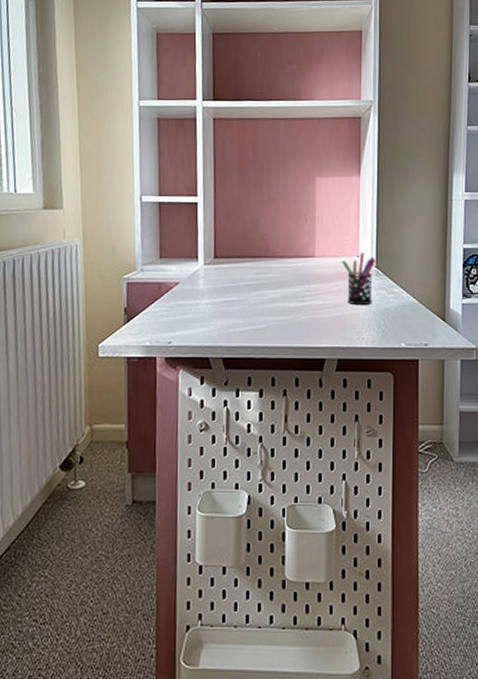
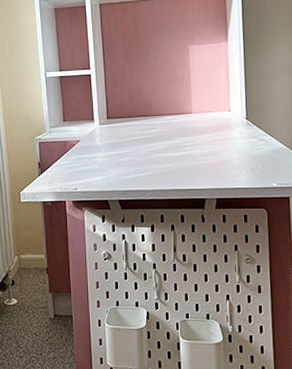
pen holder: present [342,252,376,305] -> none [216,107,246,152]

